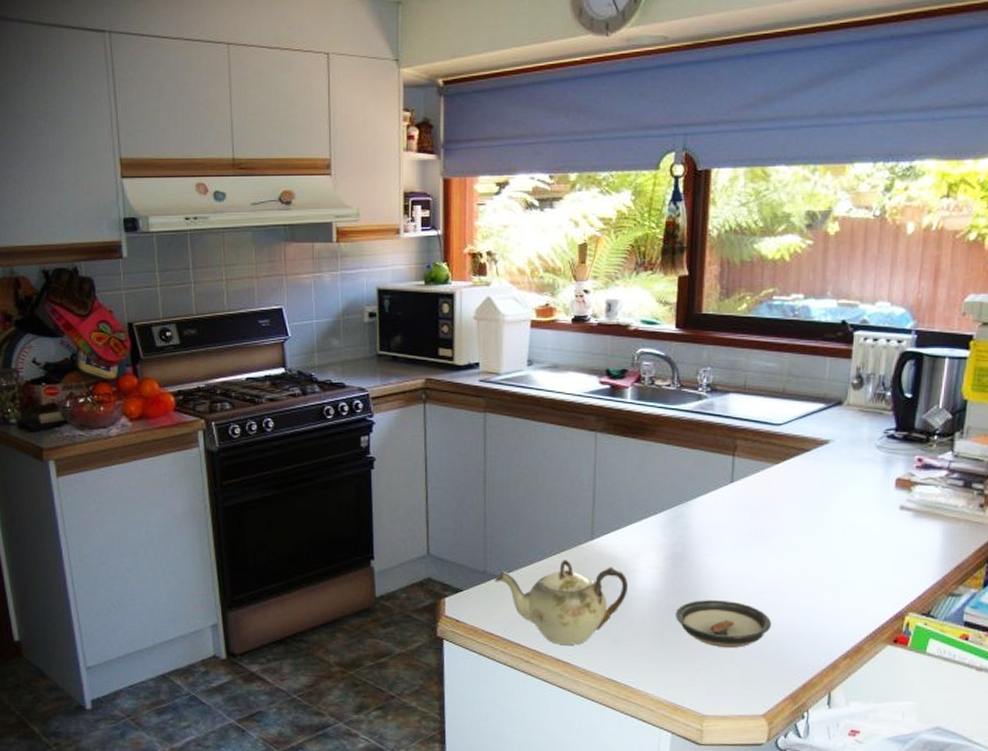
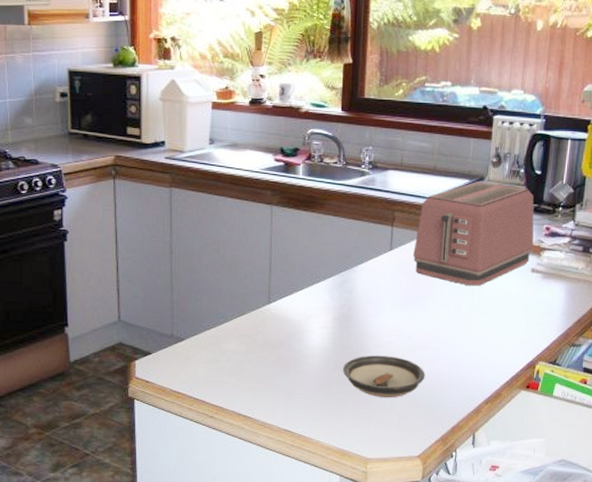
teapot: present [494,560,628,645] -> none [181,323,301,400]
toaster: none [758,406,904,525] -> present [413,182,534,286]

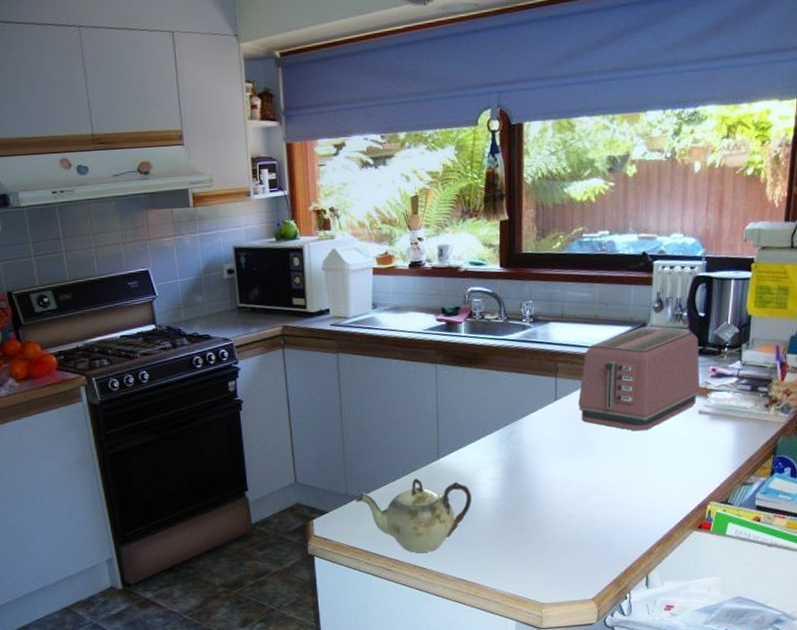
teapot: none [181,323,301,400] -> present [355,478,471,553]
saucer: present [342,356,425,397] -> none [513,503,596,544]

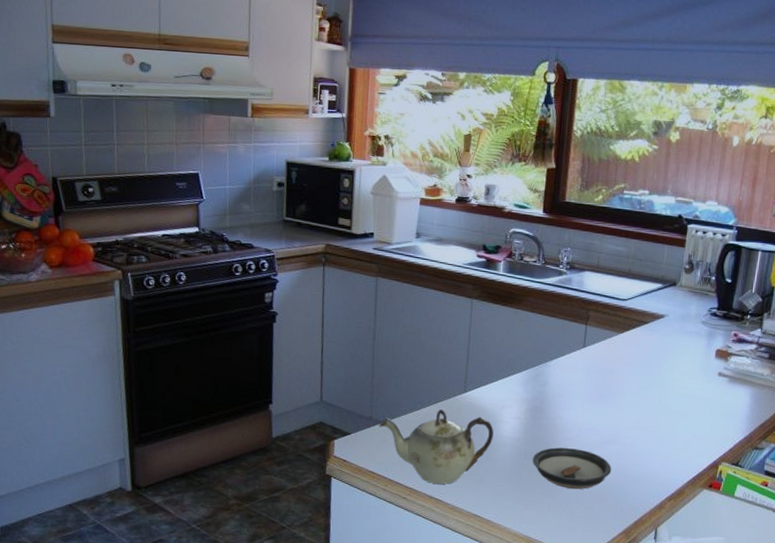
saucer: none [513,503,596,544] -> present [532,447,612,489]
toaster: present [578,327,700,431] -> none [605,286,724,386]

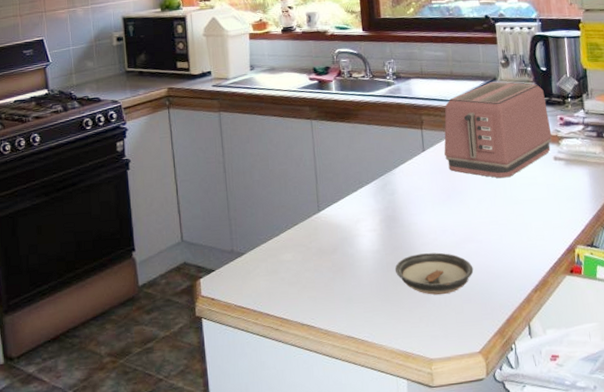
teapot: present [379,409,494,484] -> none [241,232,354,310]
toaster: none [605,286,724,386] -> present [444,81,552,178]

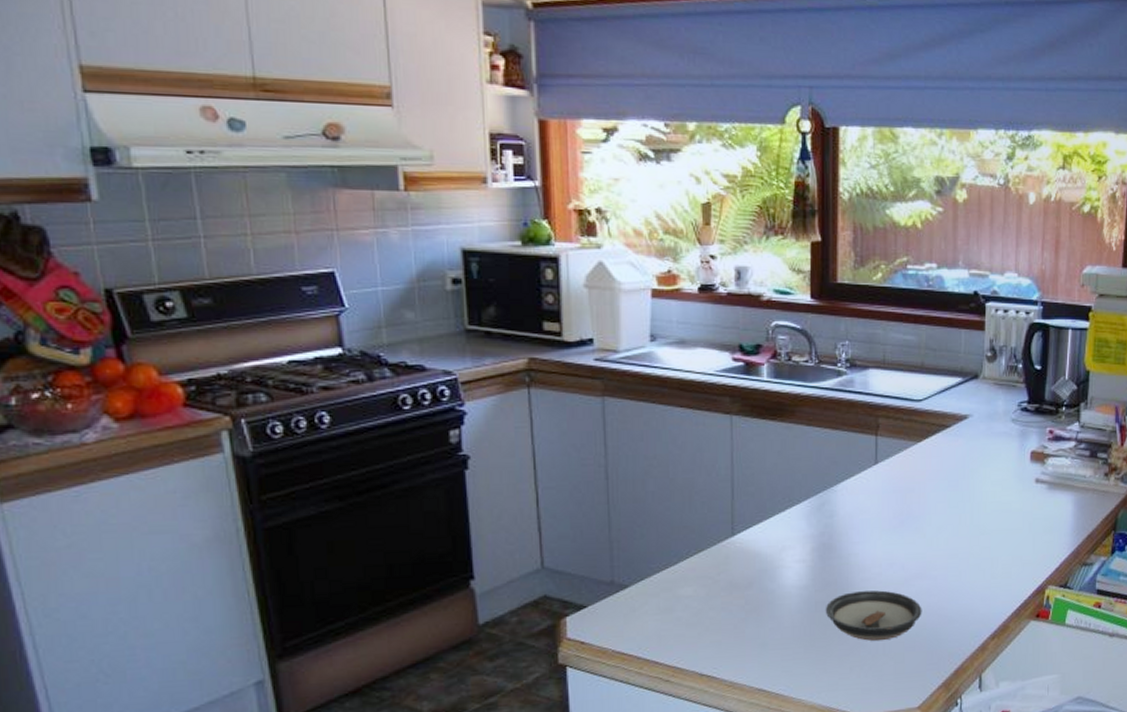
toaster: present [444,81,552,178] -> none [902,380,1037,502]

